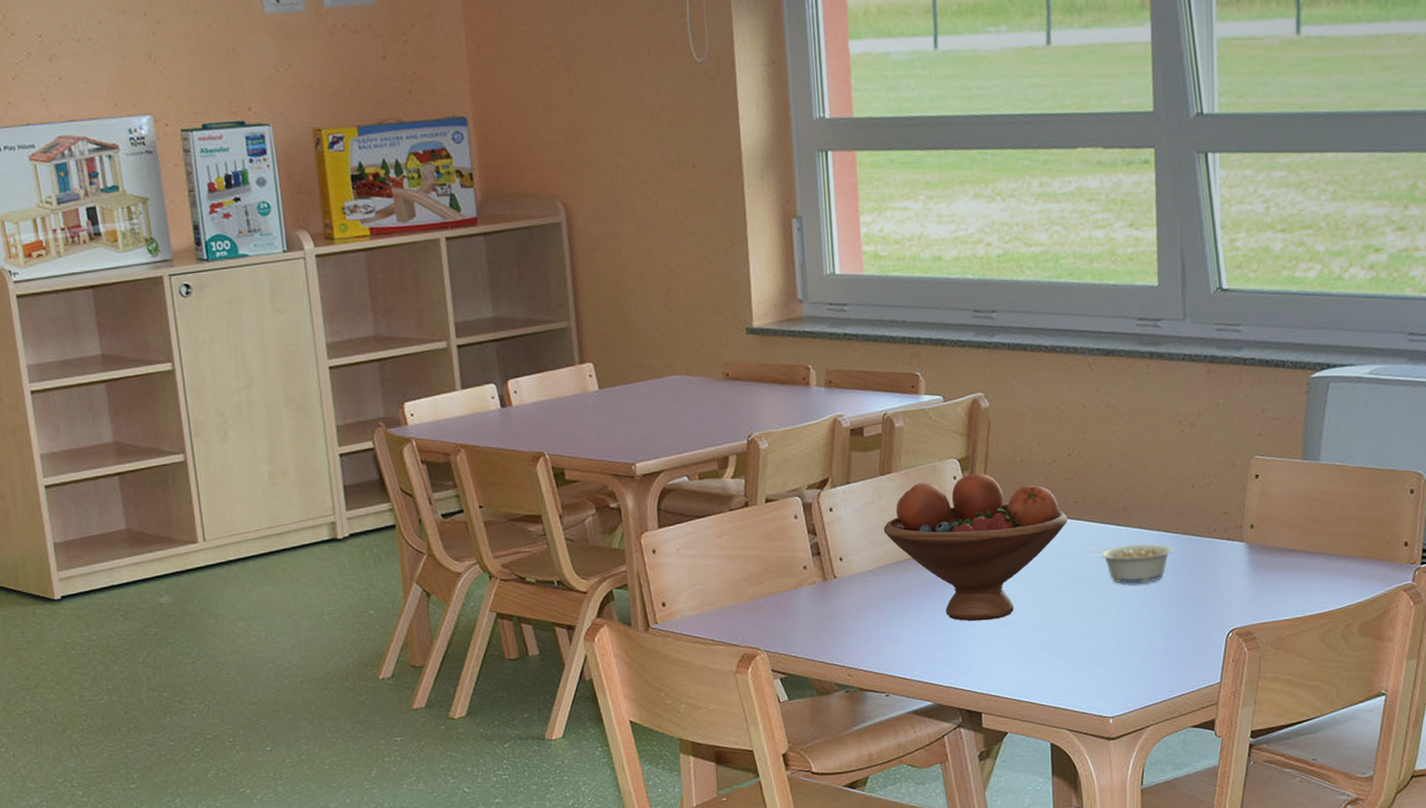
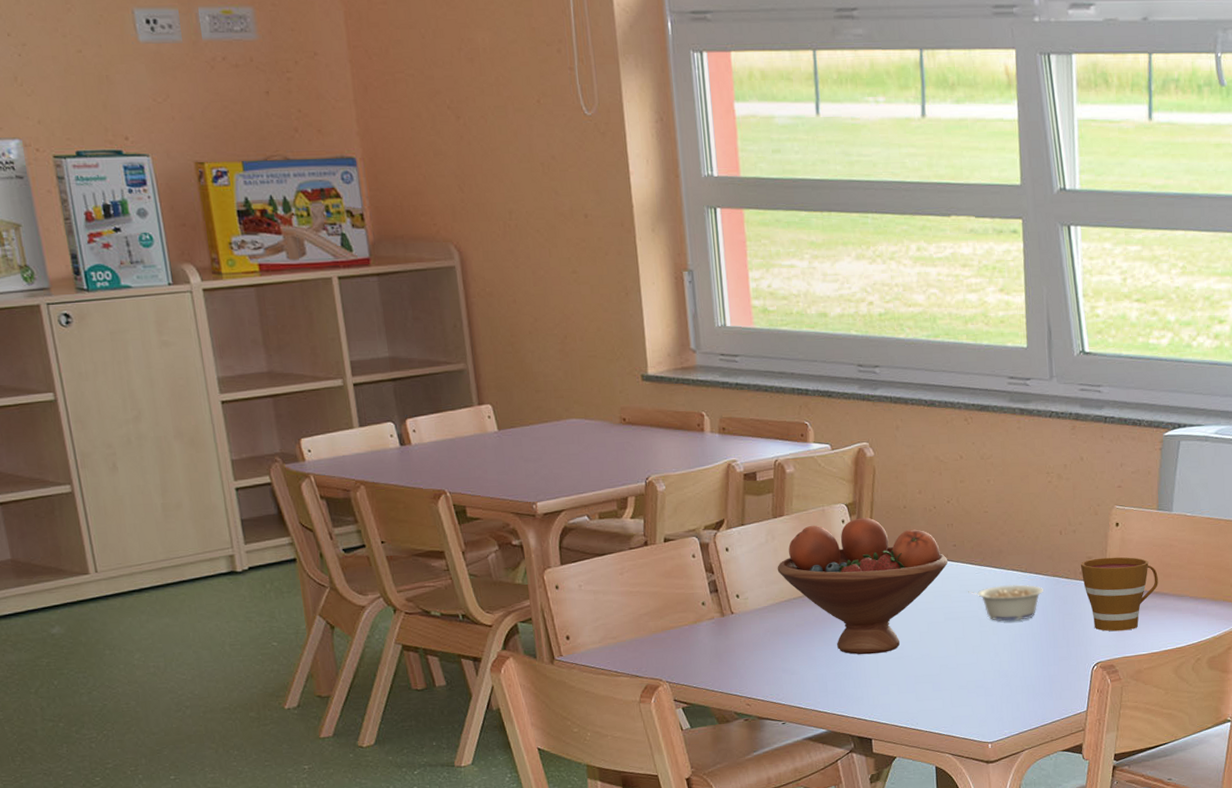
cup: none [1214,512,1303,595] -> present [1080,557,1158,632]

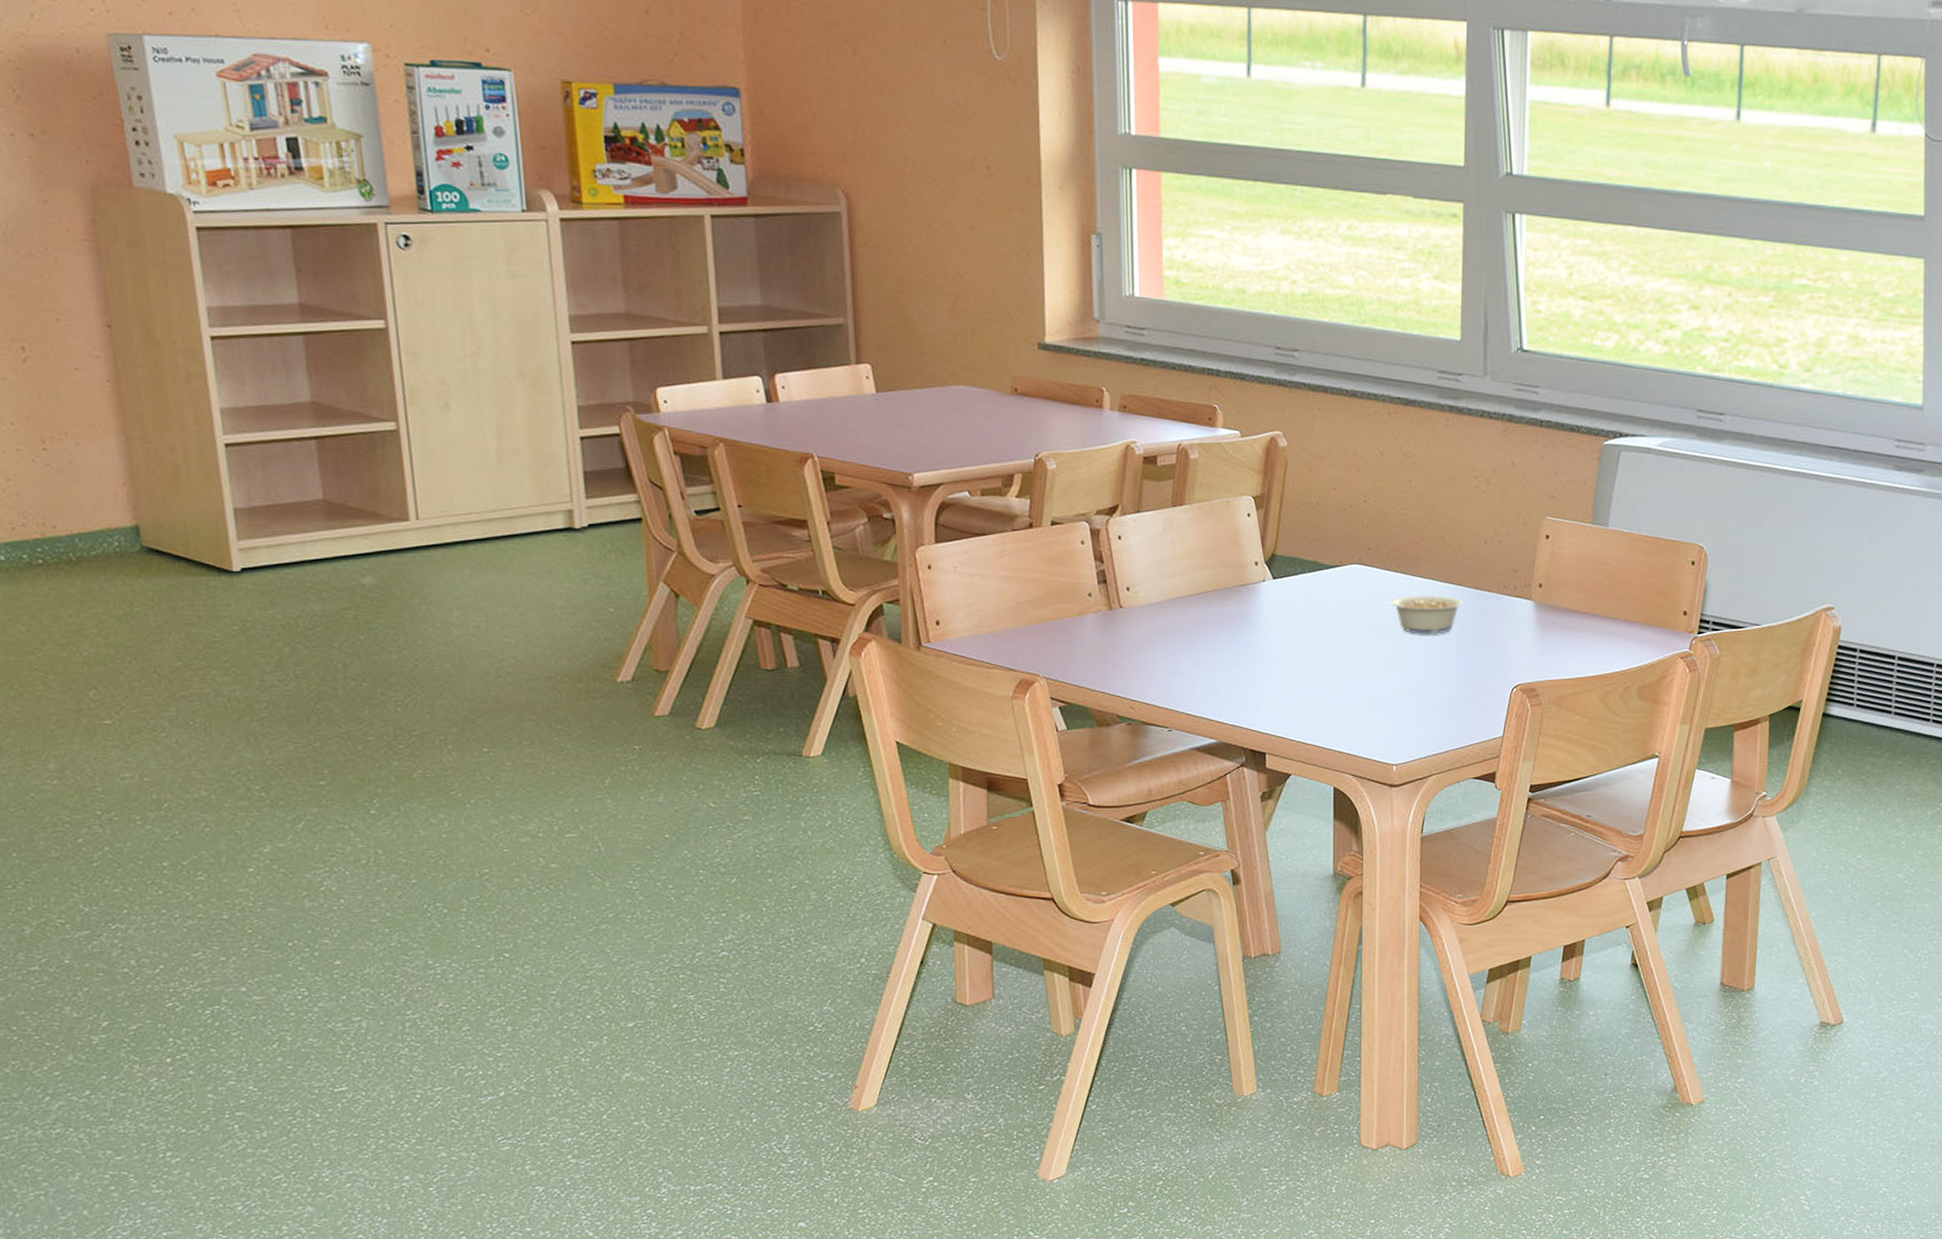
fruit bowl: present [777,517,949,655] -> none [1173,512,1361,661]
cup: present [1080,557,1158,632] -> none [1504,572,1588,652]

